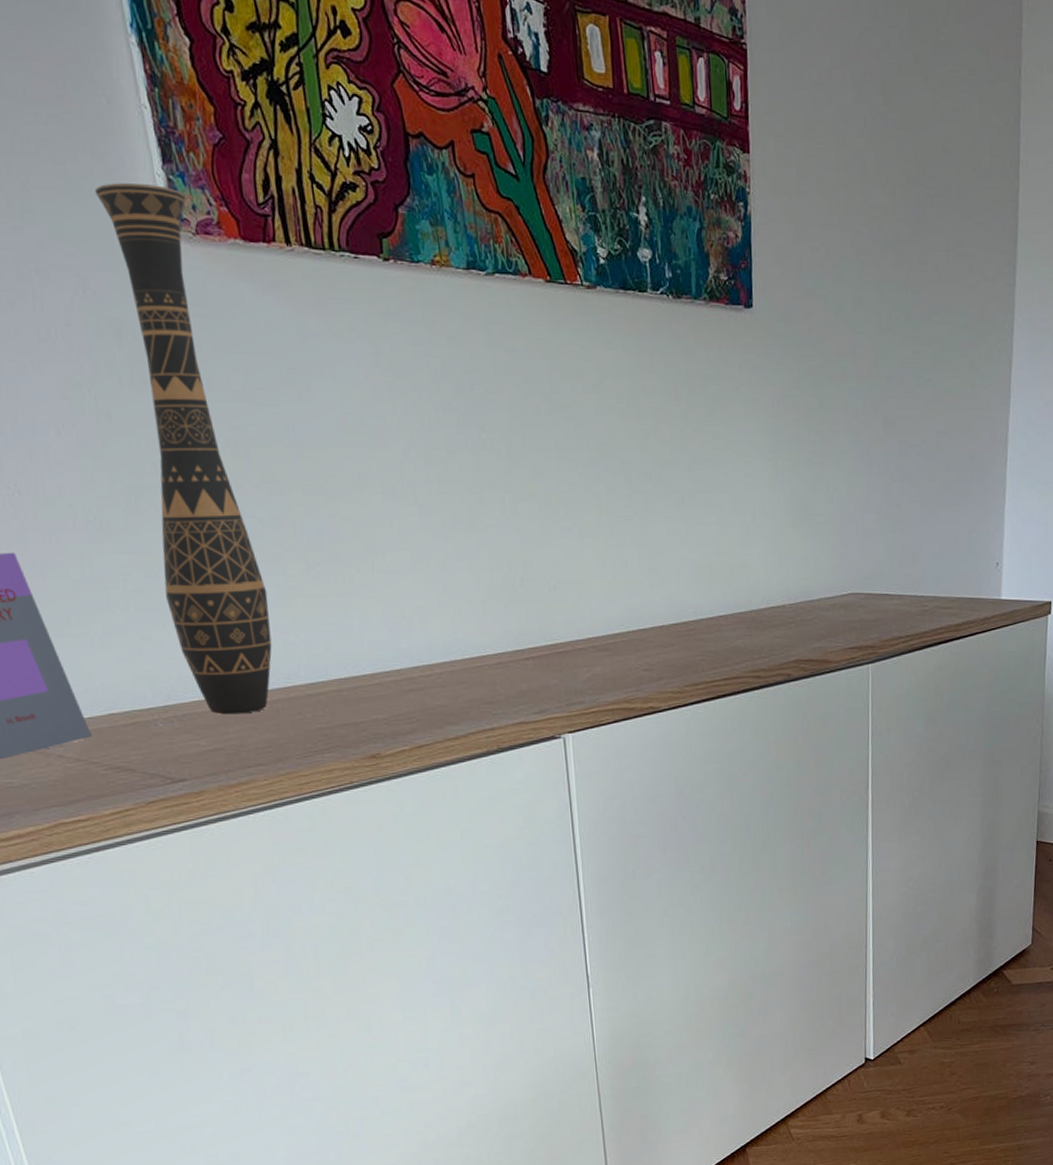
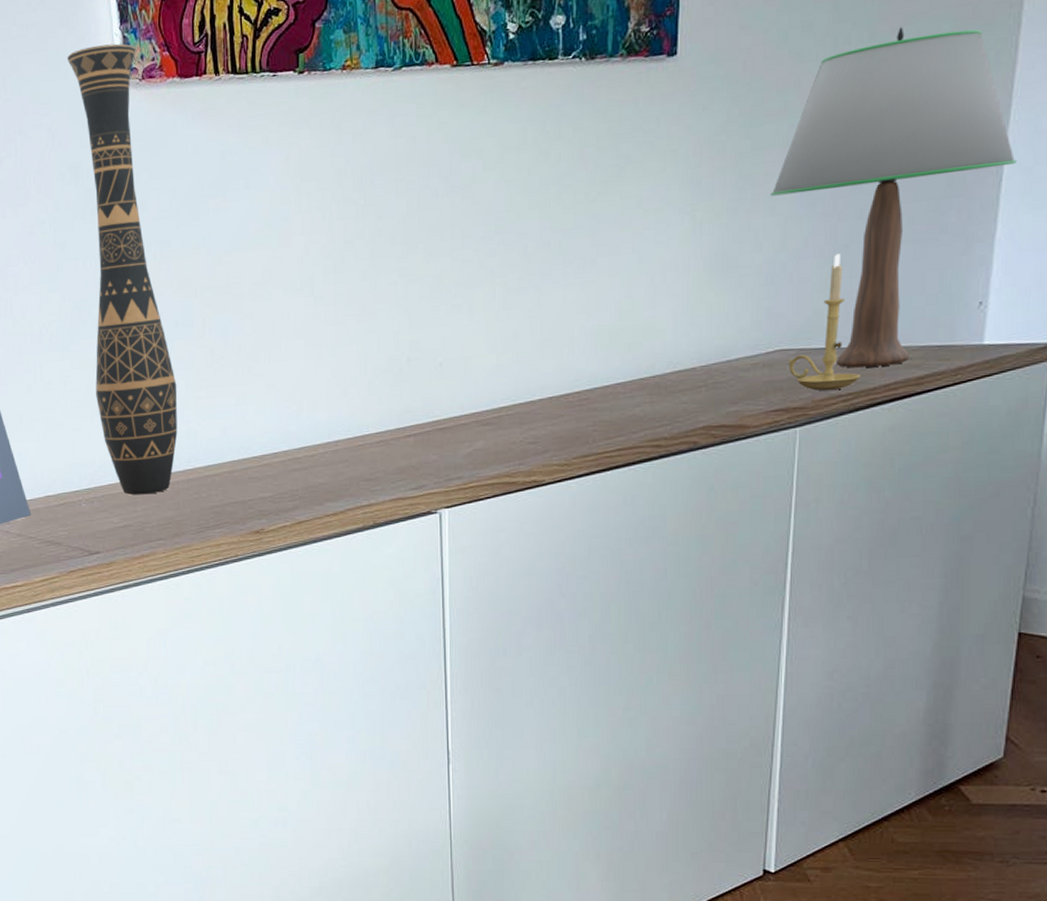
table lamp: none [837,315,1016,613] -> present [771,27,1017,368]
candle holder: none [859,511,915,632] -> present [788,253,861,391]

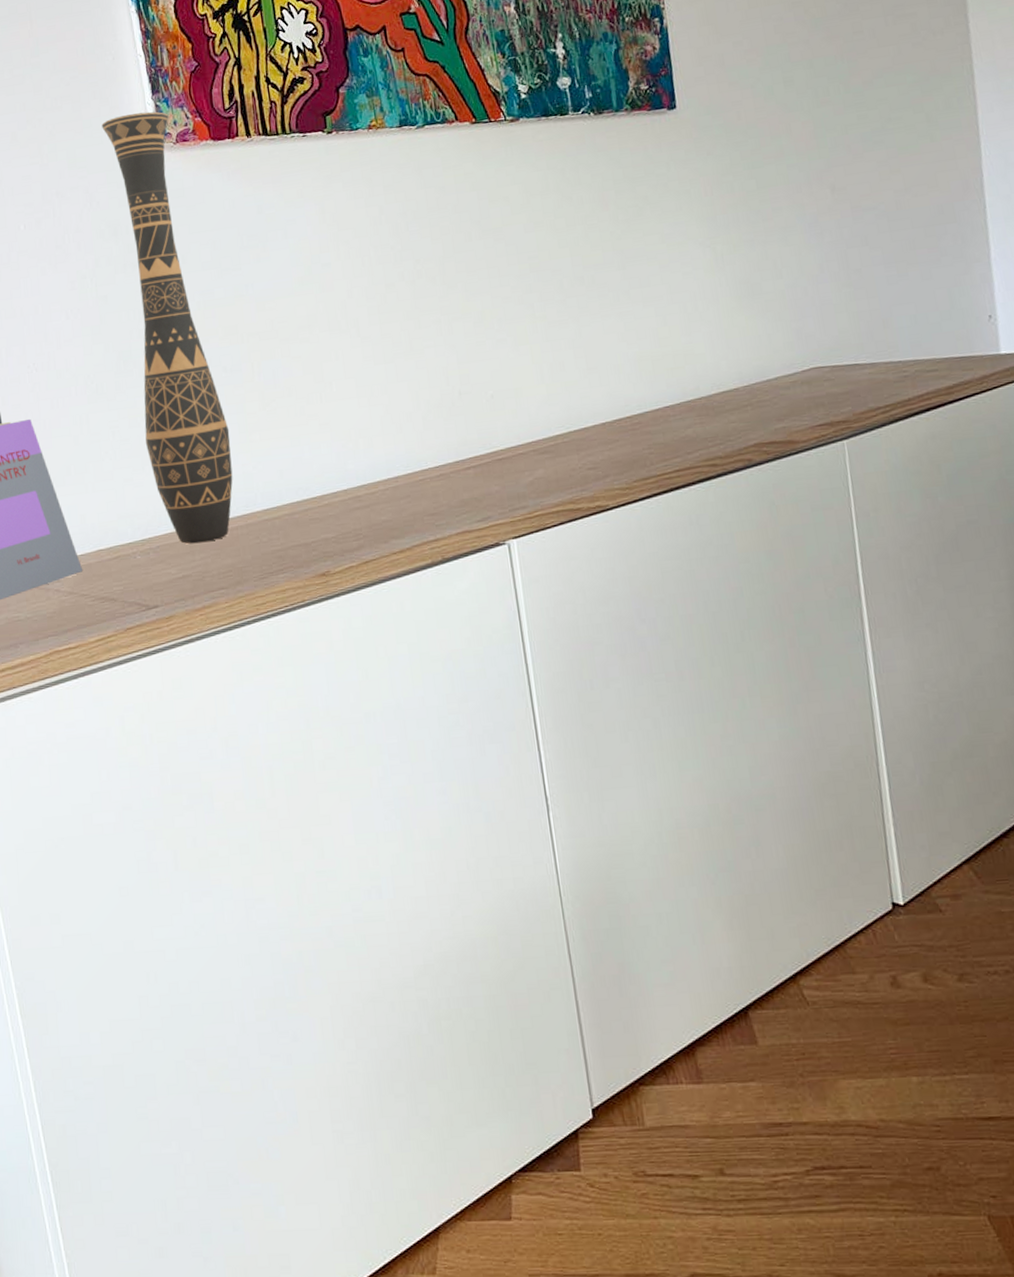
table lamp: present [771,27,1017,368] -> none [781,80,996,382]
candle holder: present [788,253,861,391] -> none [824,277,895,404]

